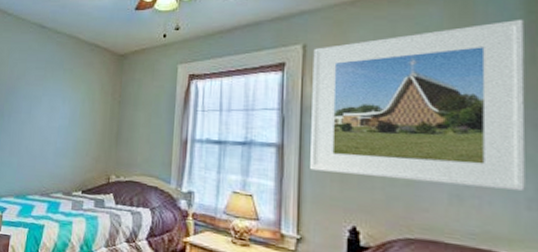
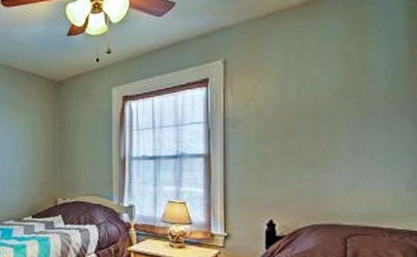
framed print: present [310,19,526,192] -> none [233,24,406,176]

